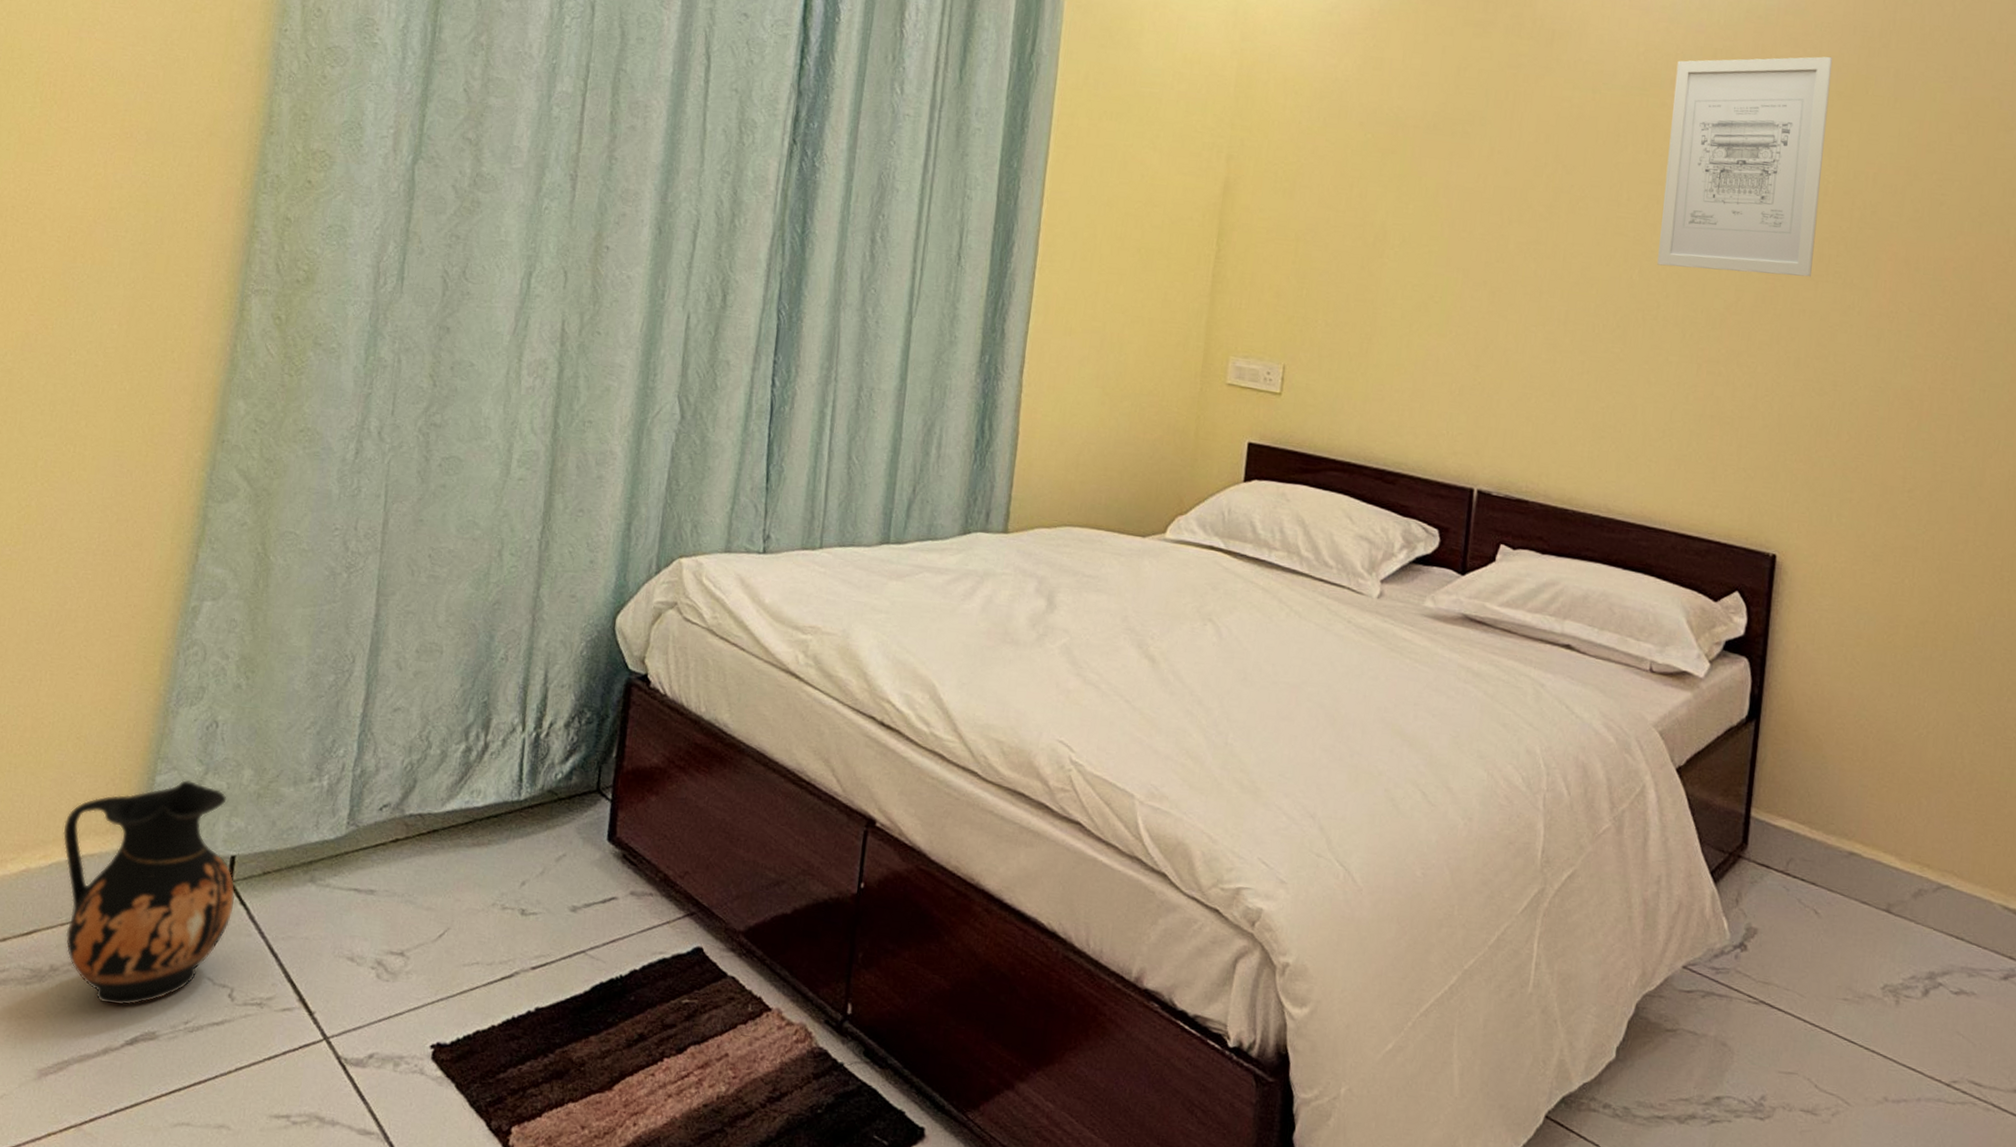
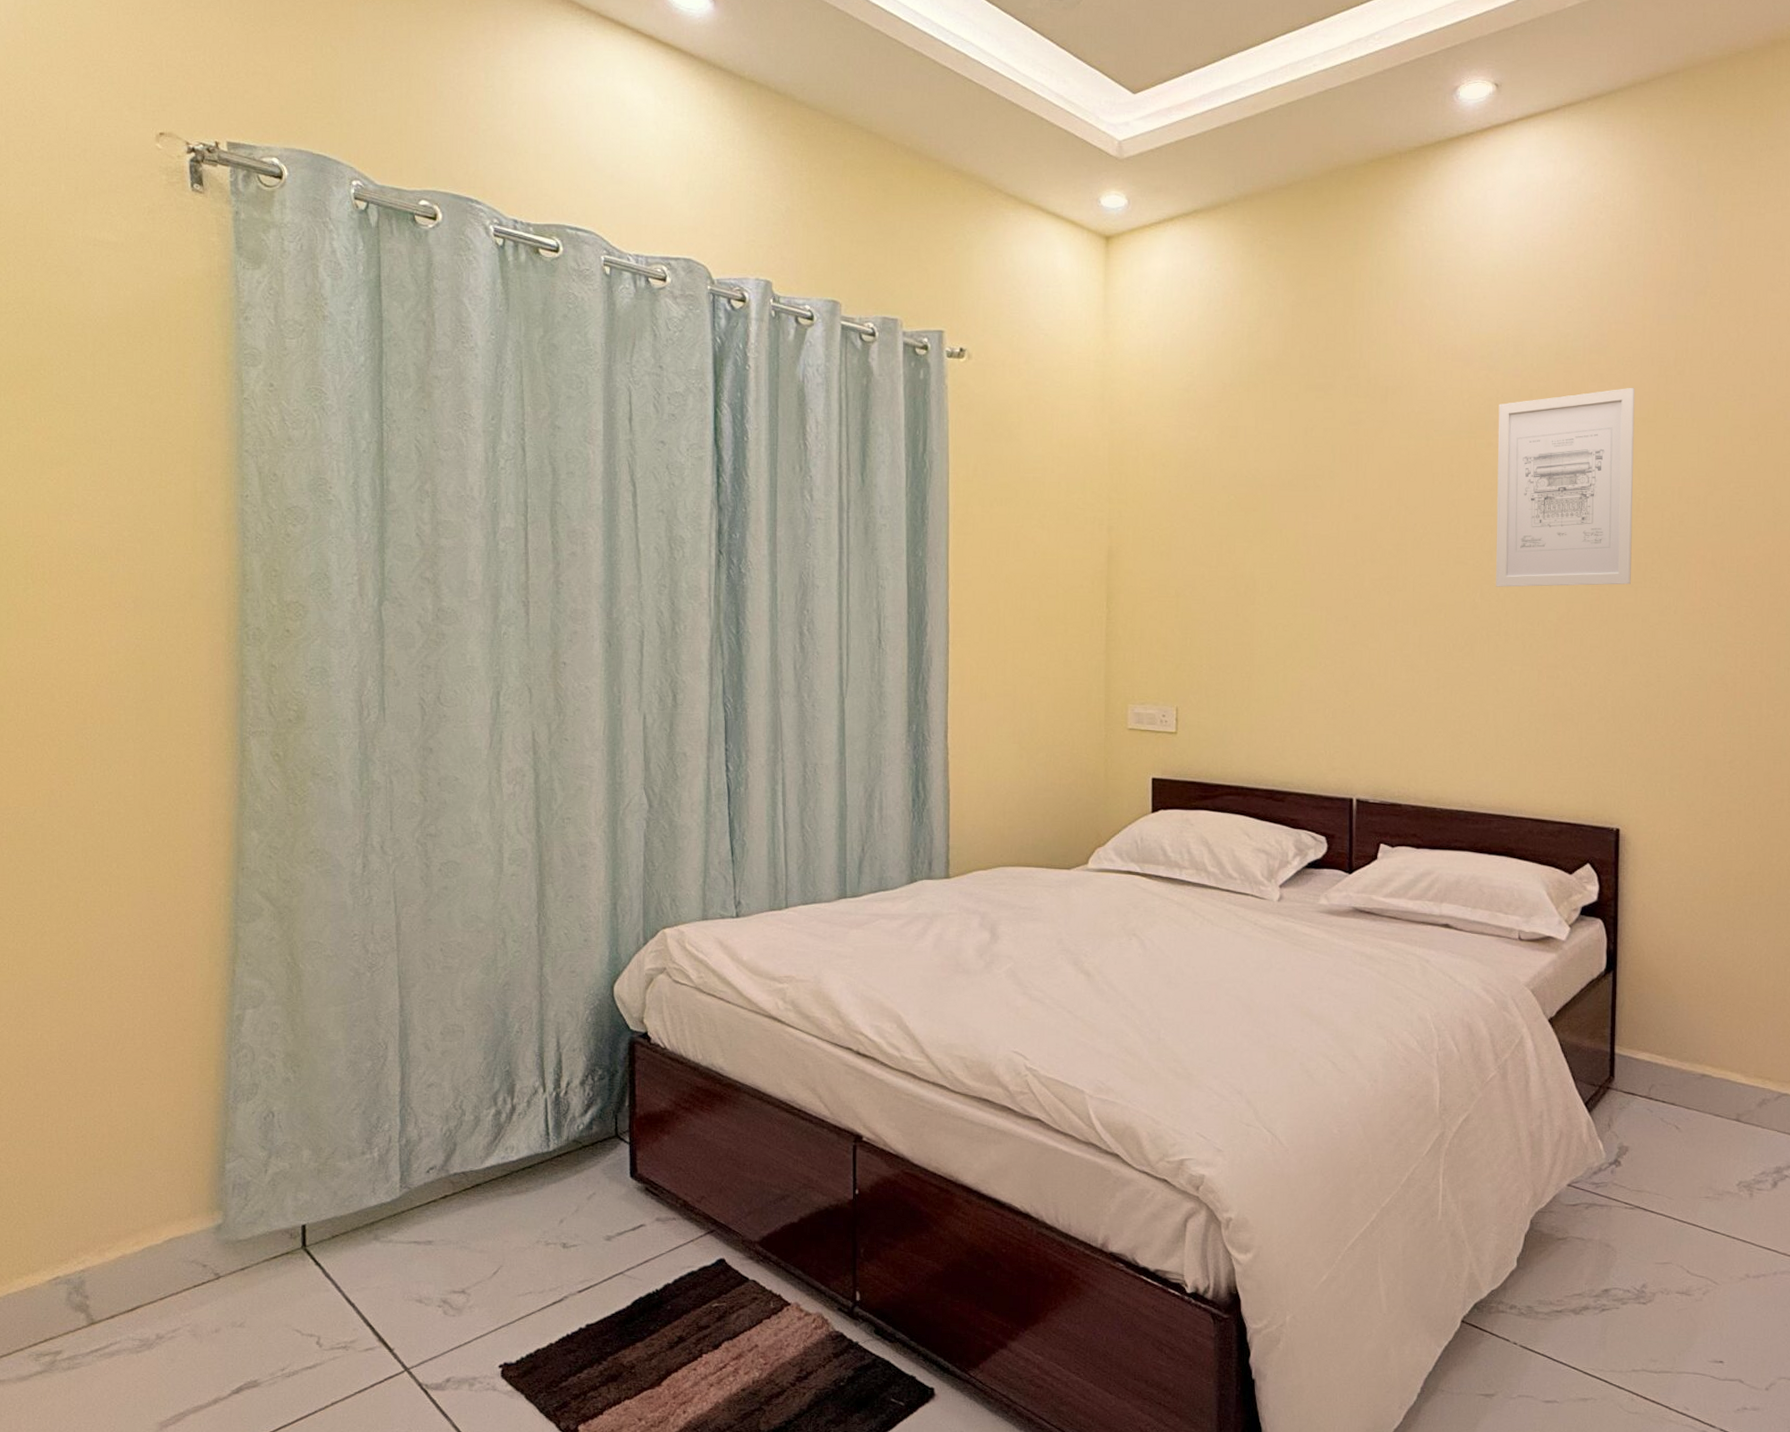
ceramic jug: present [63,780,235,1006] -> none [150,1165,310,1361]

